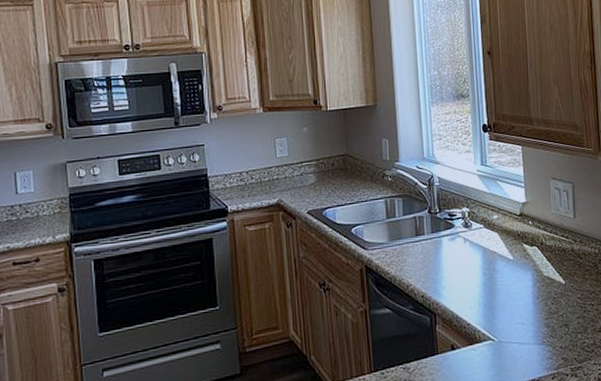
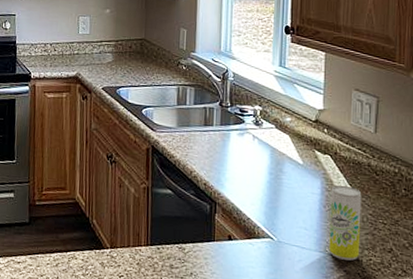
beverage can: none [541,273,573,348] -> present [329,185,362,261]

